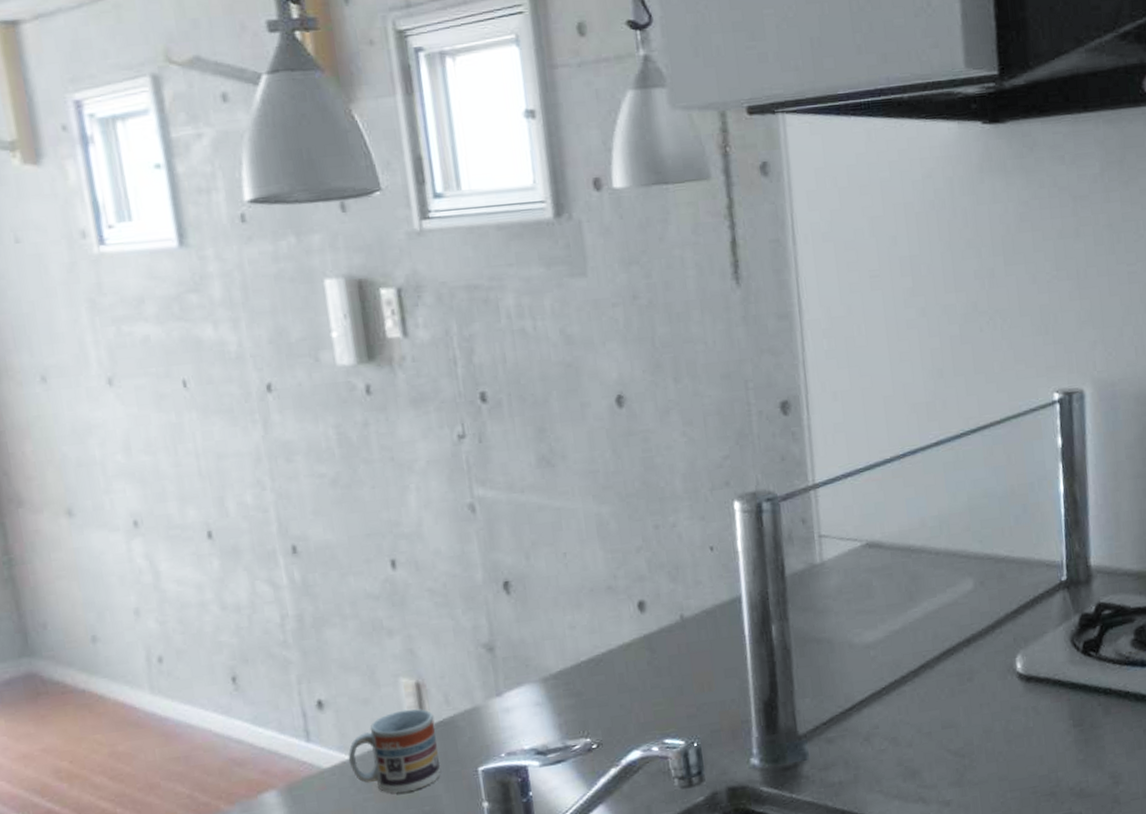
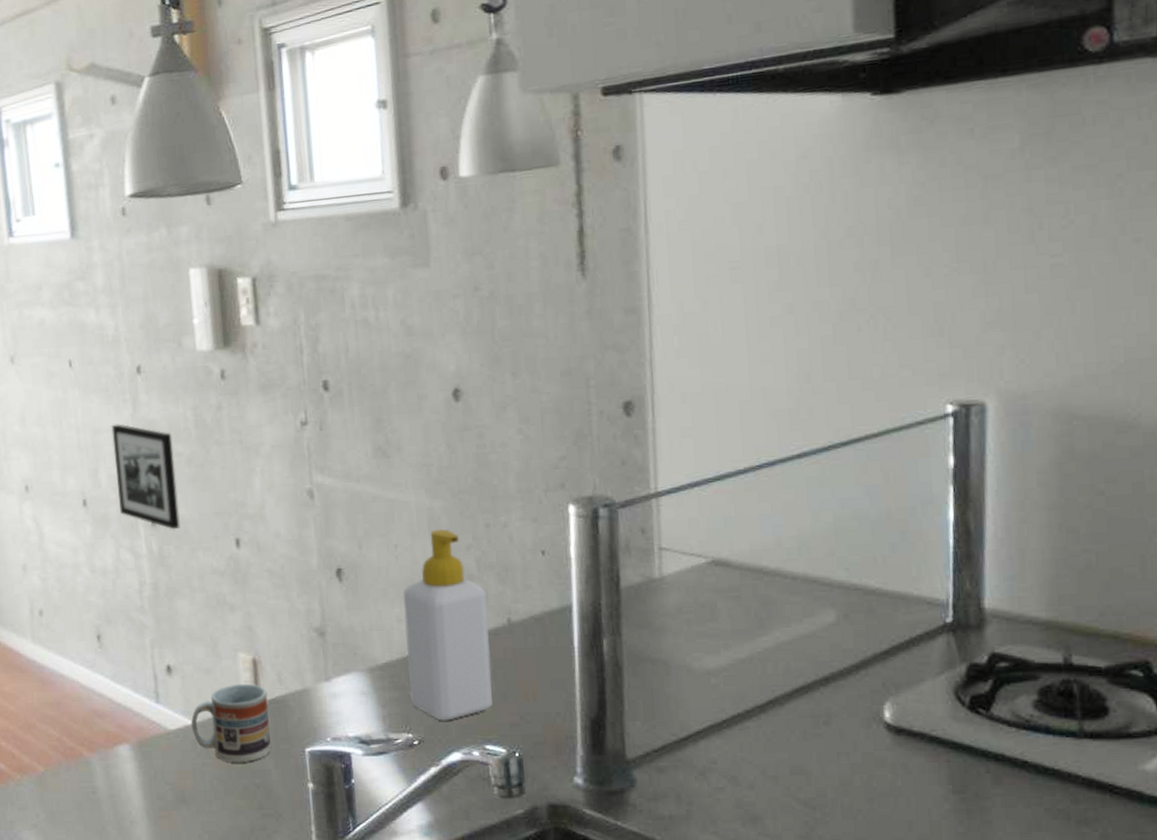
picture frame: none [238,447,326,557] -> present [111,424,180,530]
soap bottle: none [574,533,669,722] -> present [402,529,493,721]

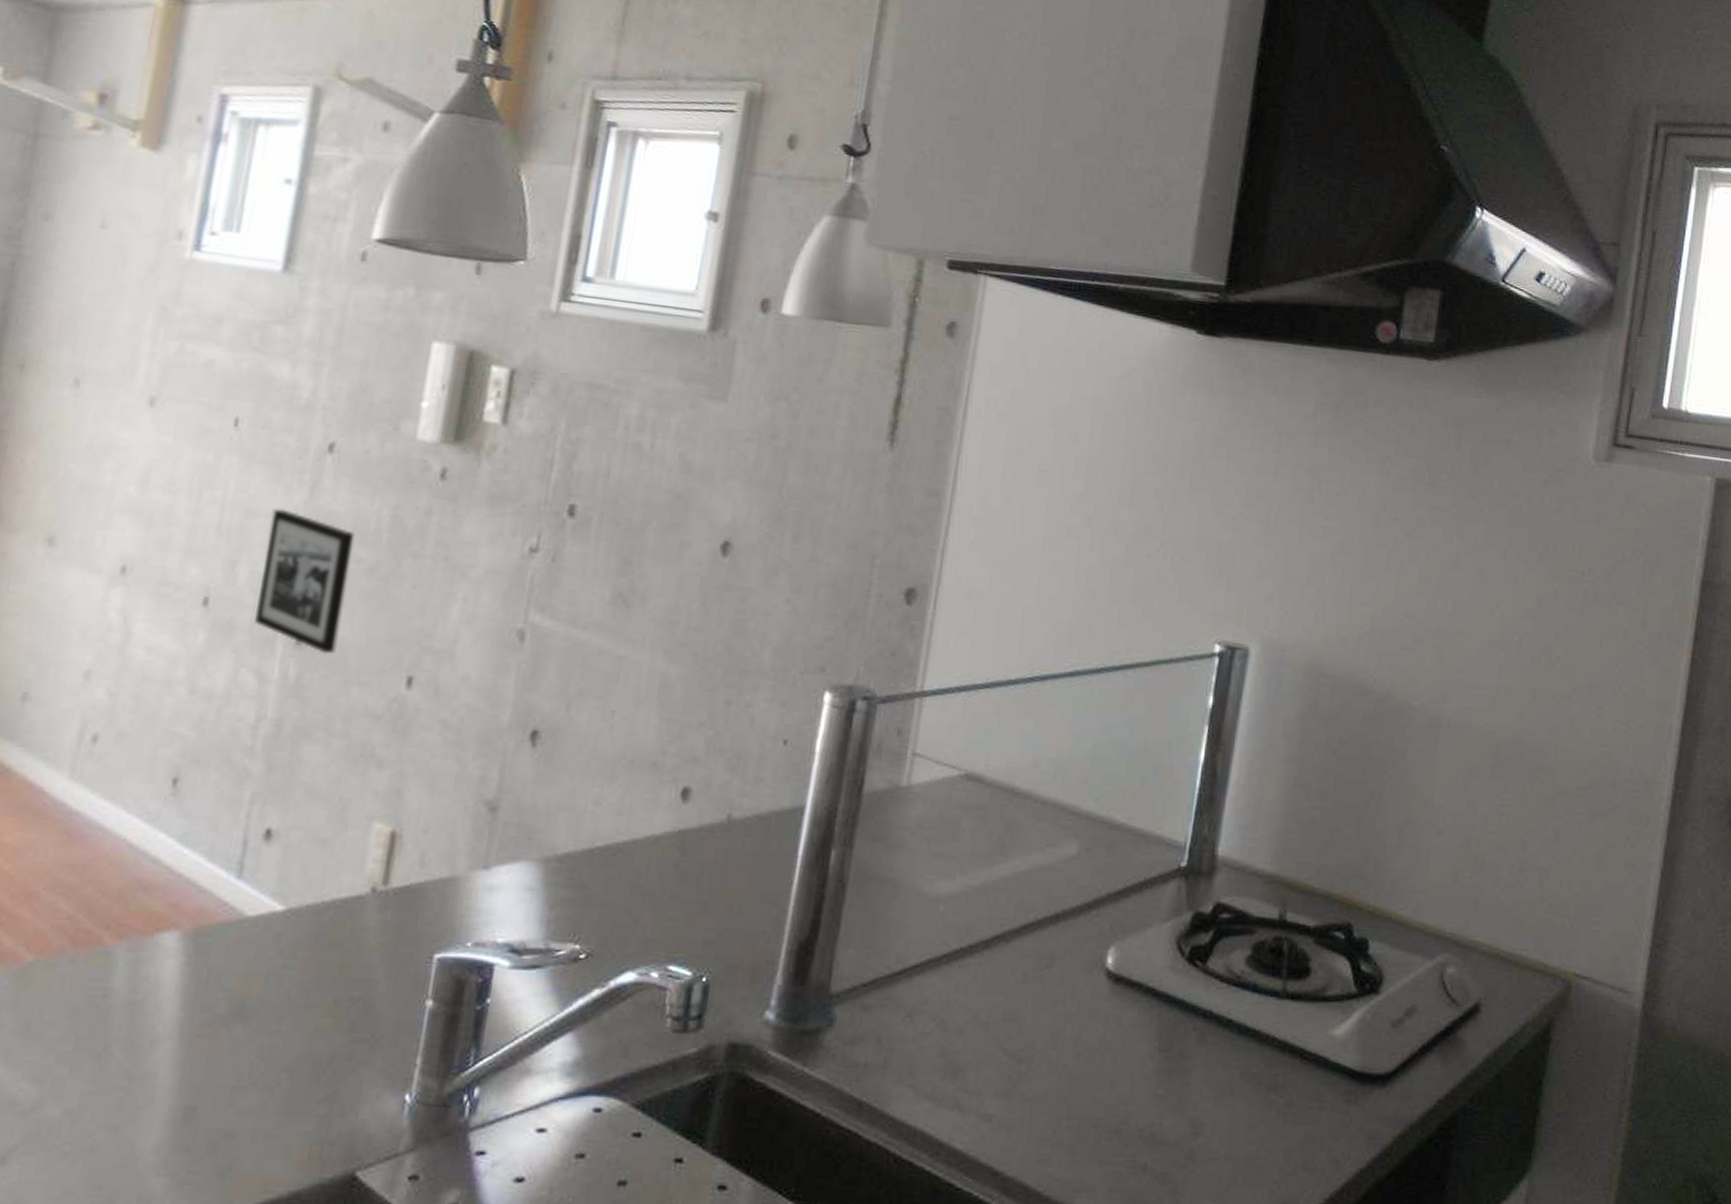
cup: present [190,683,271,763] -> none [279,862,401,968]
soap bottle: present [402,529,493,721] -> none [587,699,710,932]

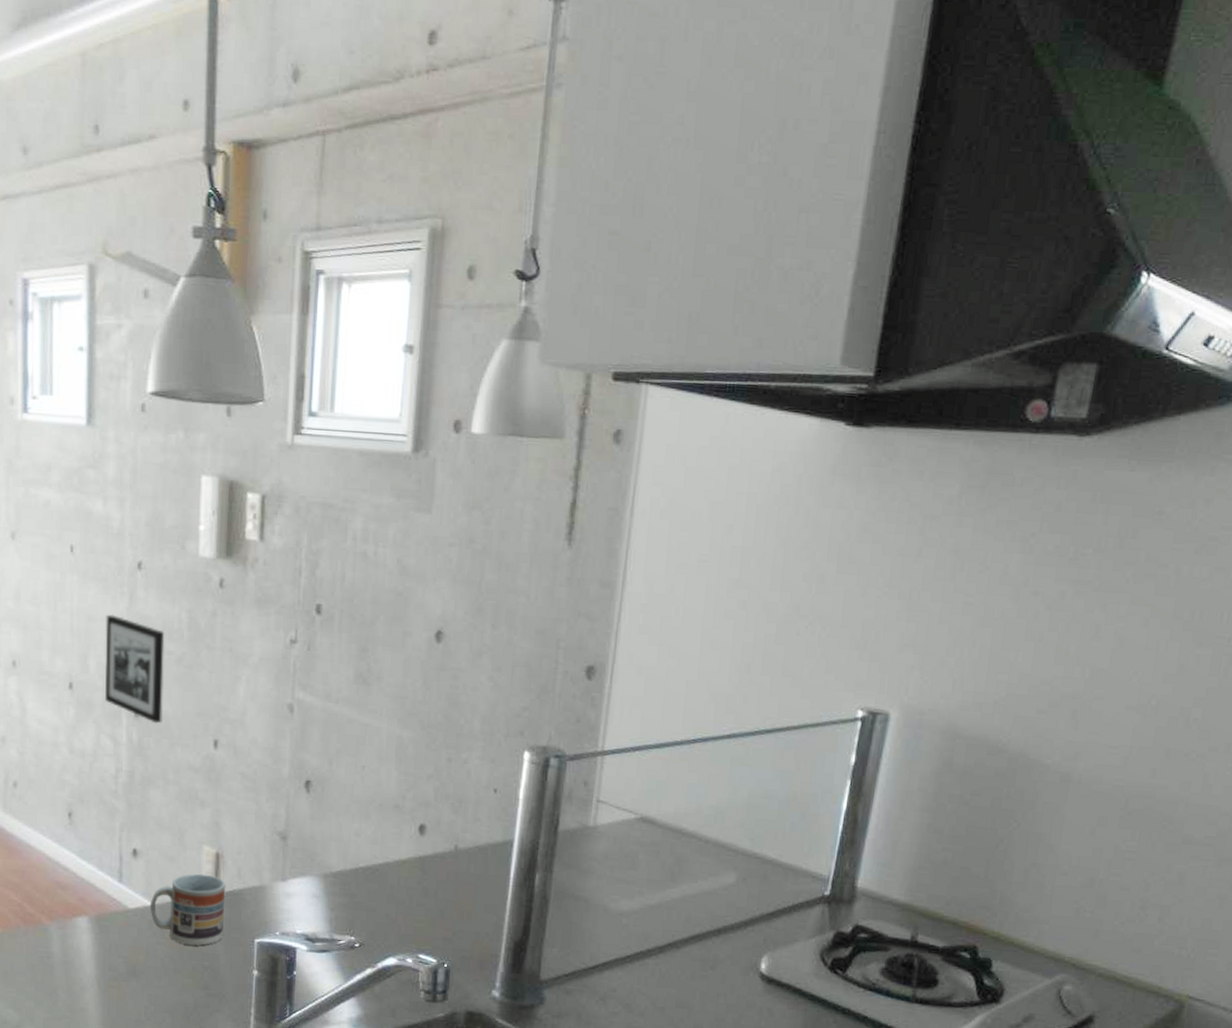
cup: none [279,862,401,968] -> present [149,873,226,946]

